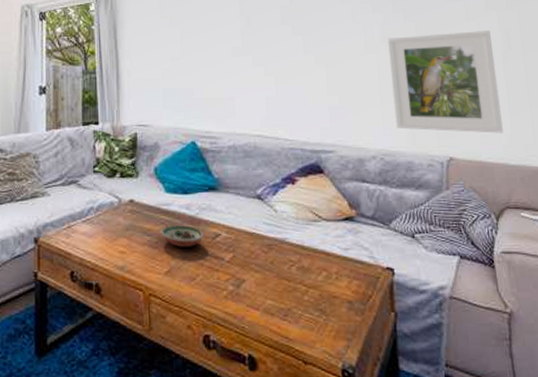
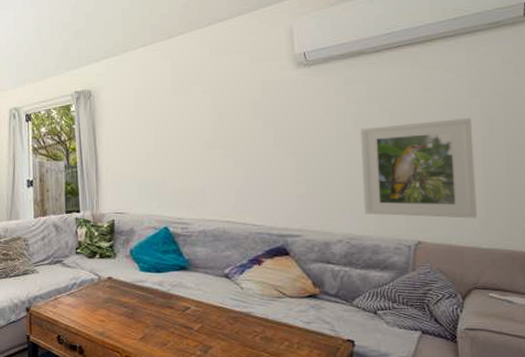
decorative bowl: present [160,225,204,247] -> none [135,299,175,318]

